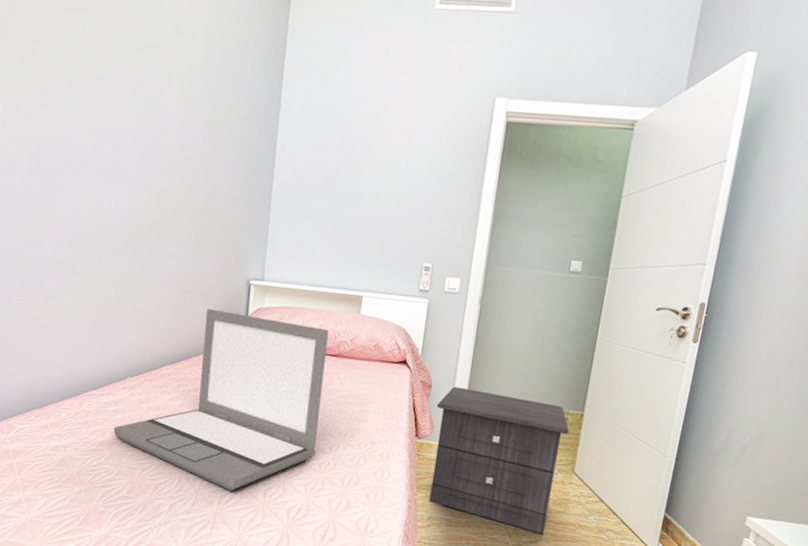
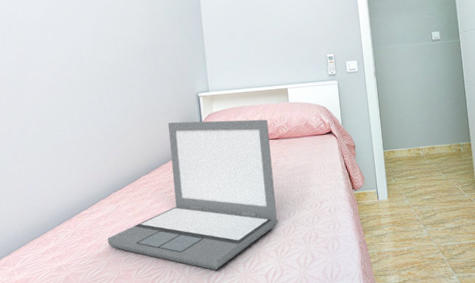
nightstand: present [429,386,570,535] -> none [363,141,468,246]

